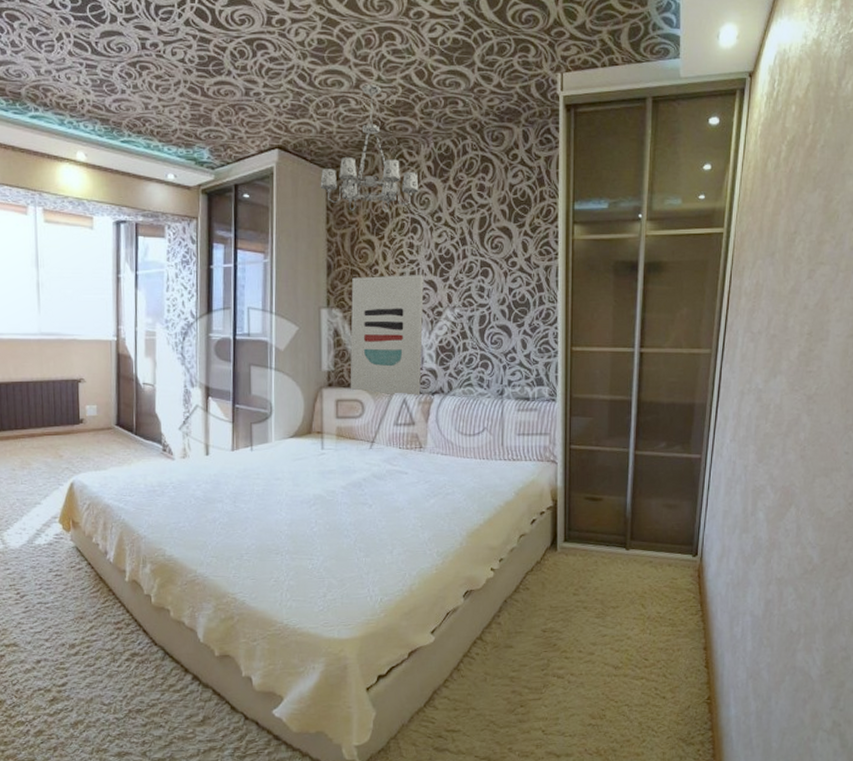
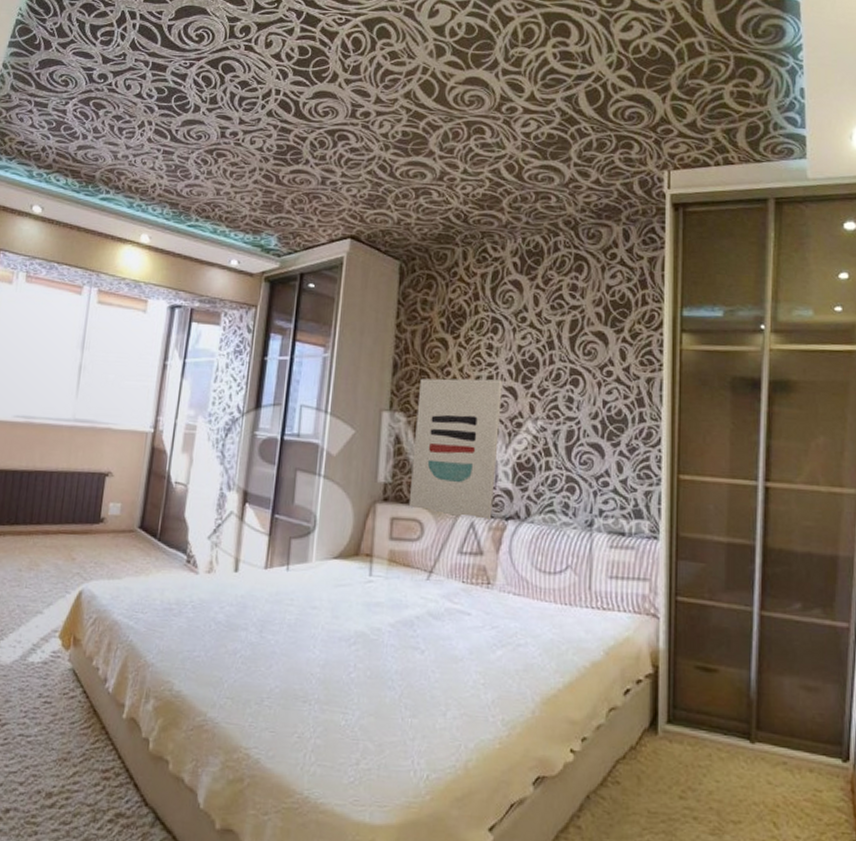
chandelier: present [320,84,419,213] -> none [392,177,503,311]

